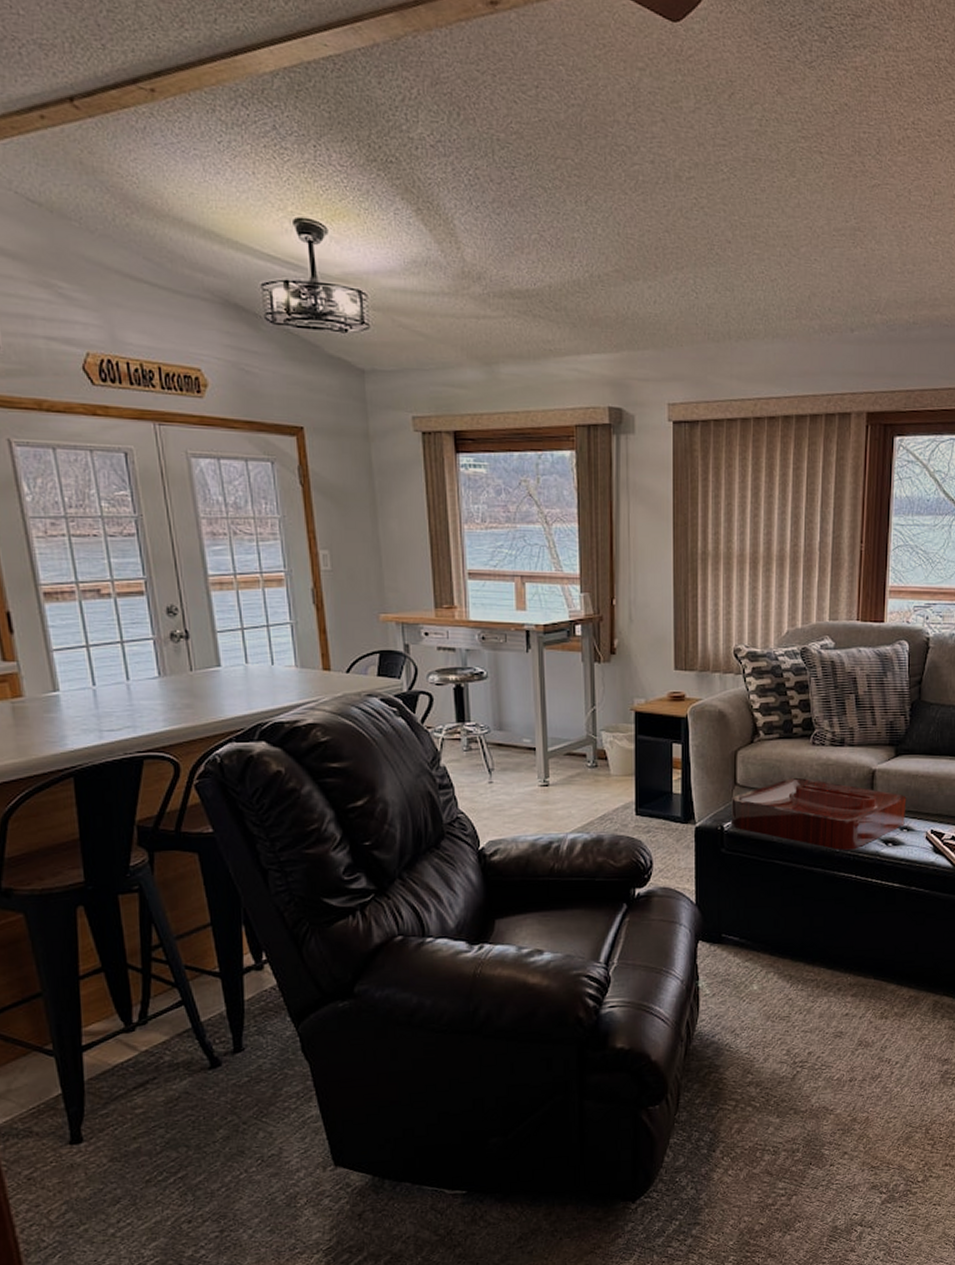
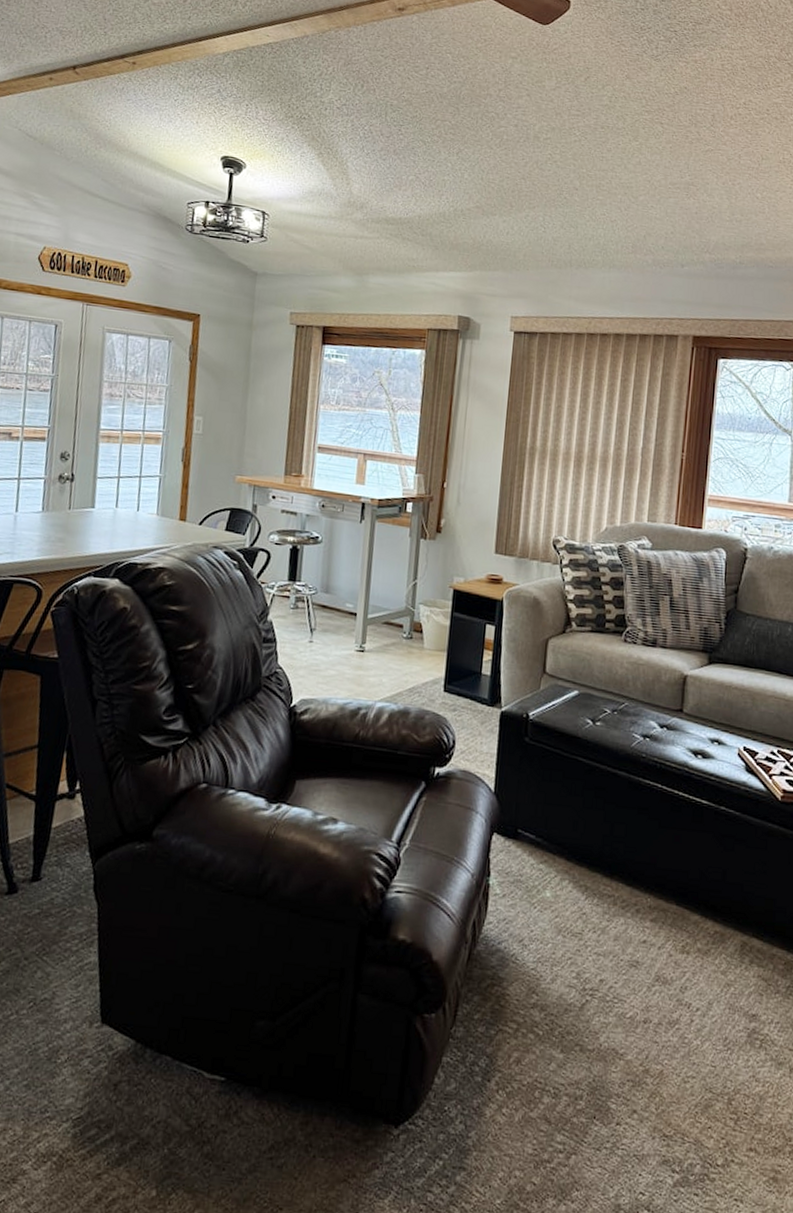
decorative tray: present [730,778,907,850] -> none [536,673,719,757]

